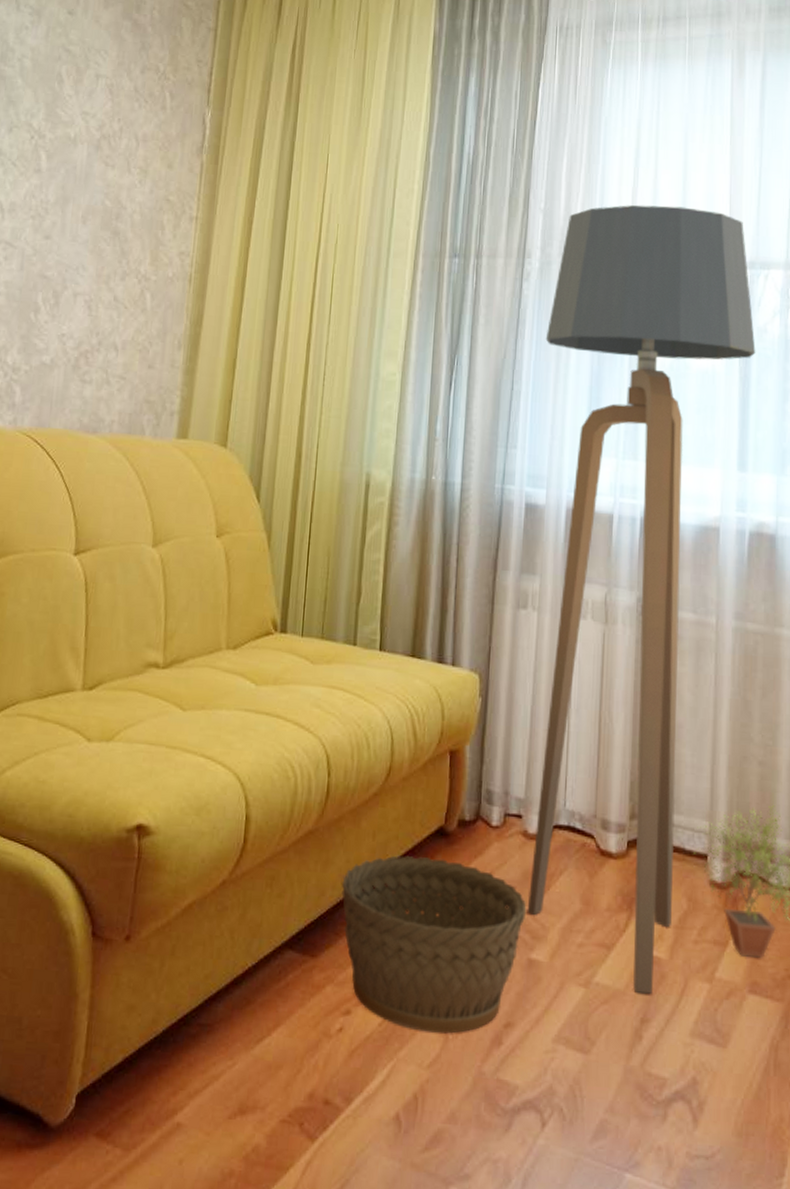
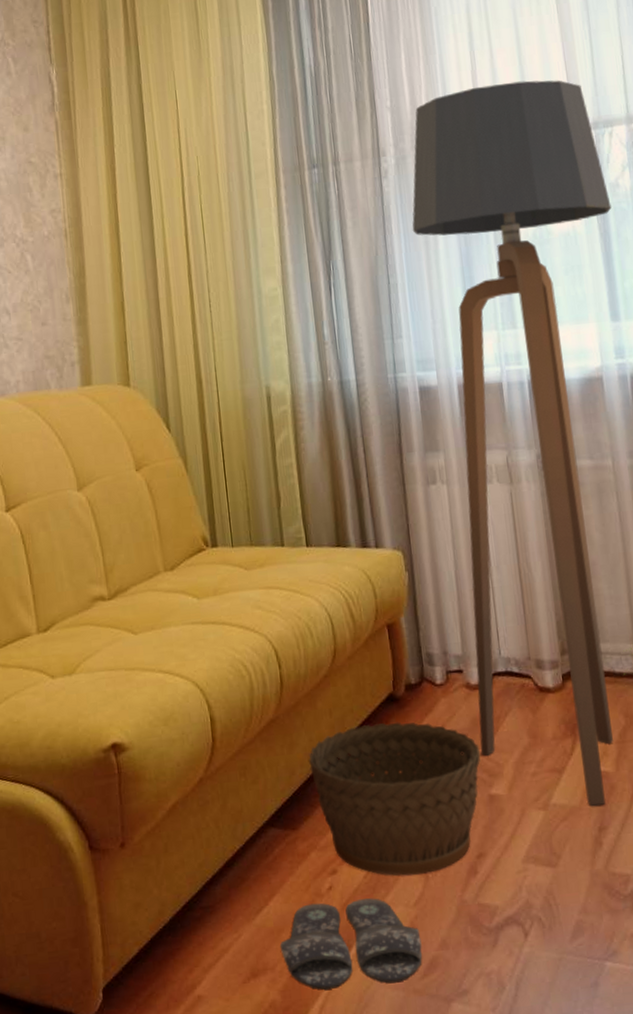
slippers: none [275,1043,429,1152] -> present [279,898,422,990]

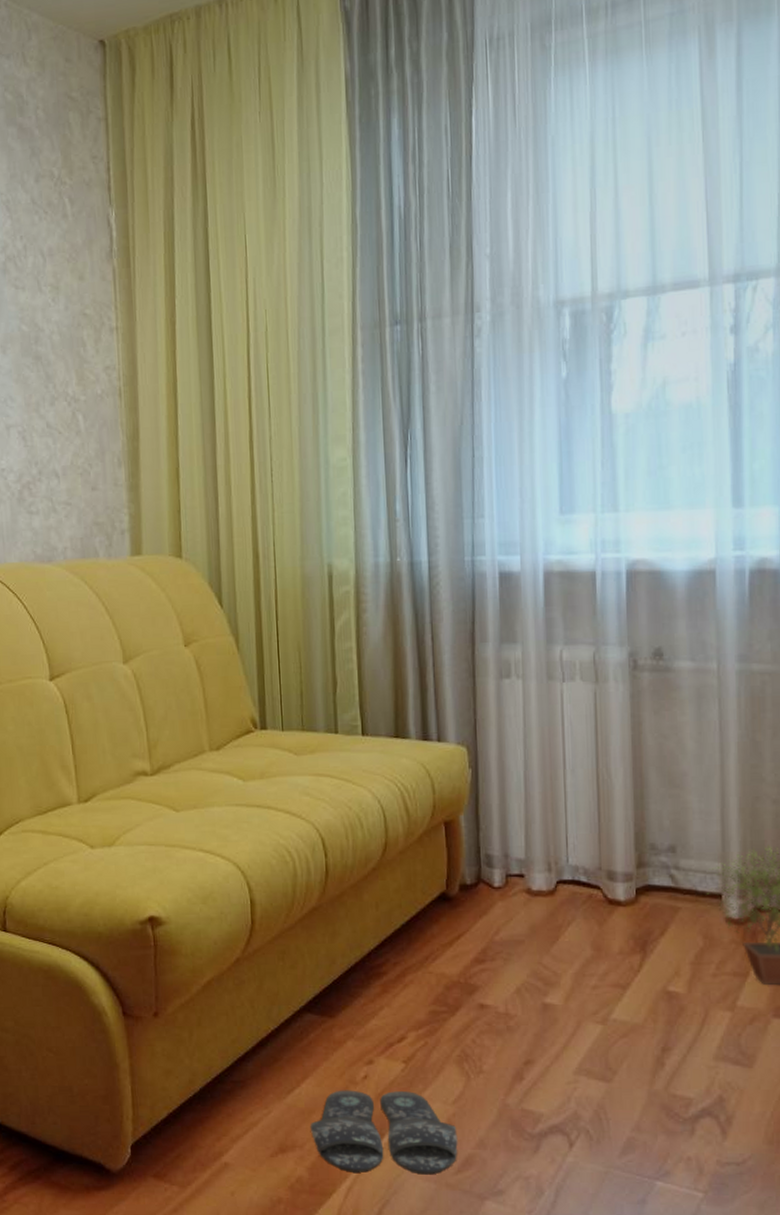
basket: present [308,722,481,876] -> none [350,921,537,1074]
floor lamp: present [412,80,613,806] -> none [505,223,747,1025]

